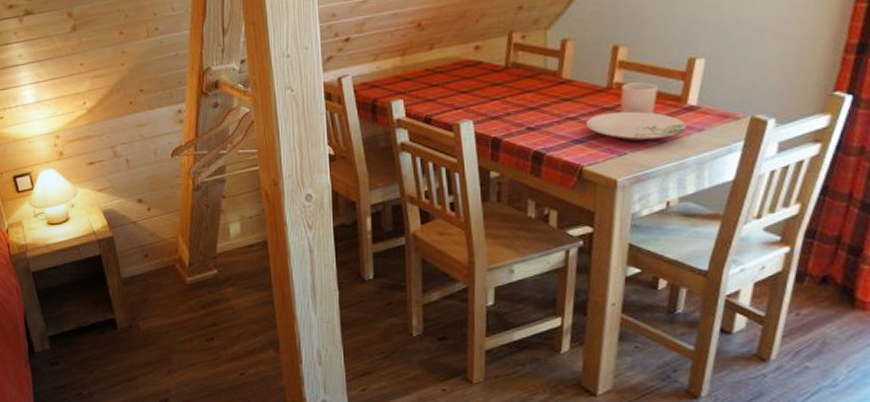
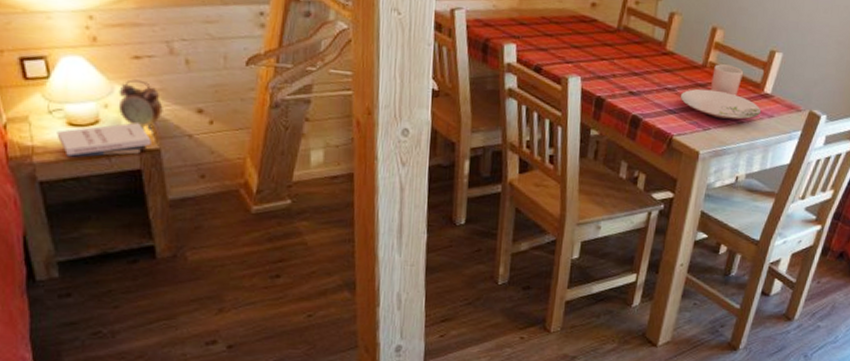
books: none [41,217,106,250] -> present [56,123,151,157]
alarm clock: none [80,181,113,220] -> present [118,79,163,129]

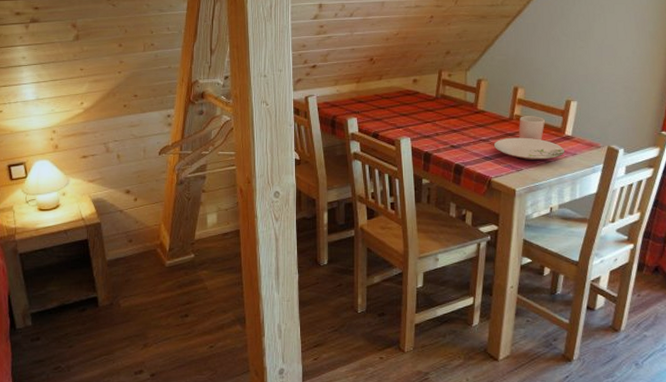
books: present [56,123,151,157] -> none [31,205,95,233]
alarm clock: present [118,79,163,129] -> none [72,173,102,208]

